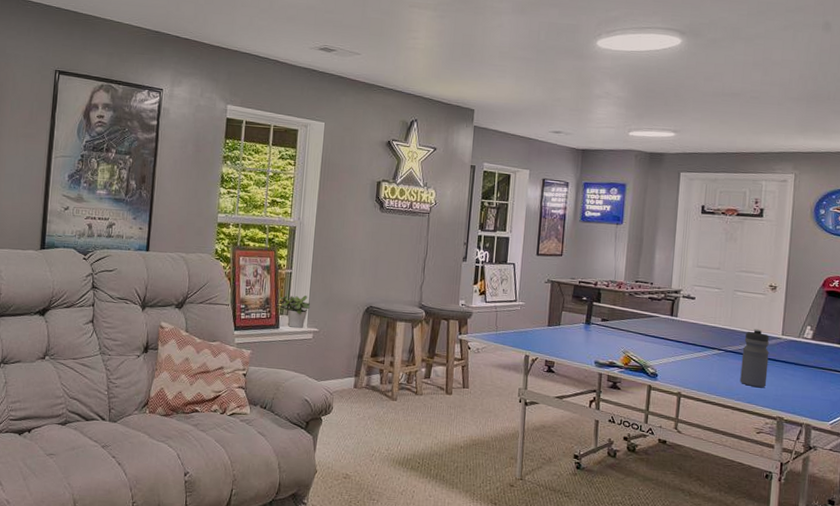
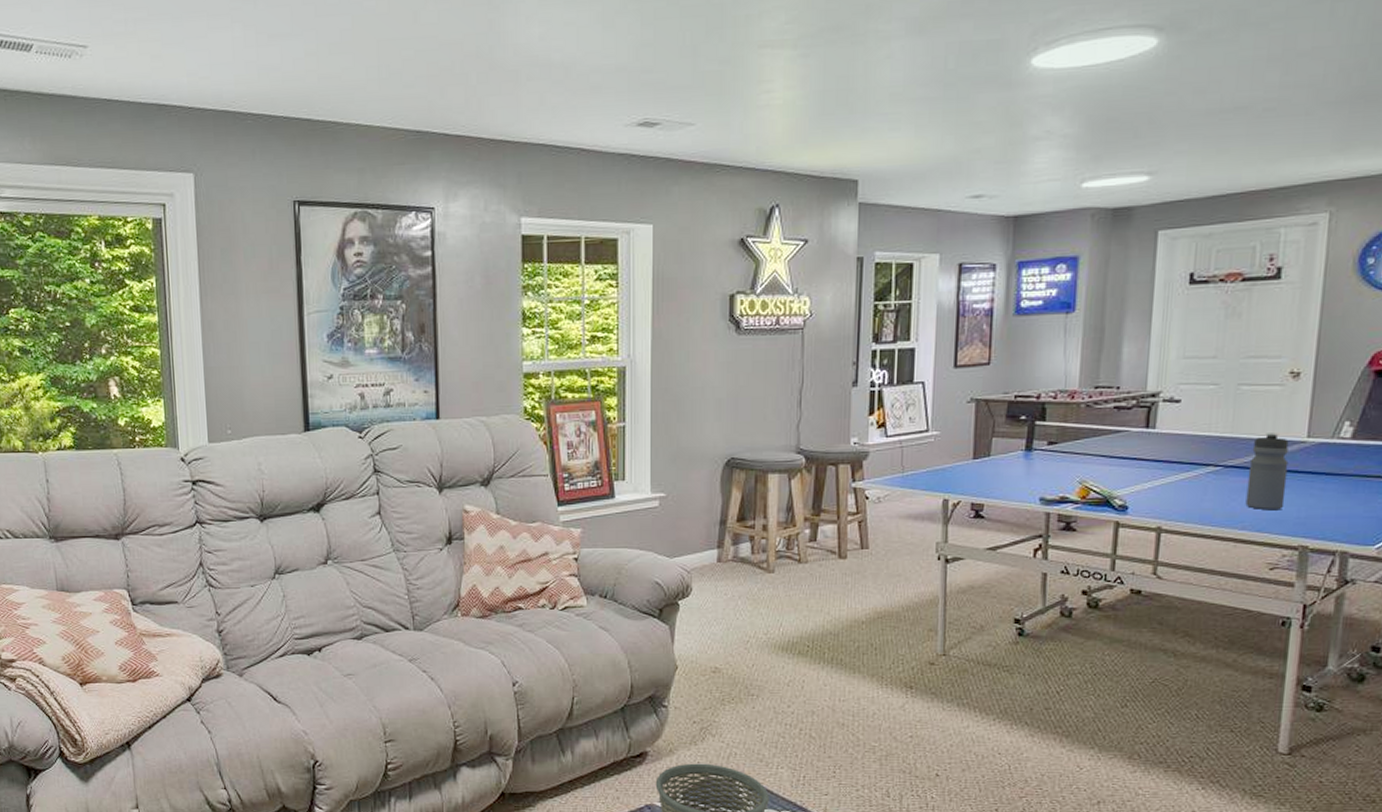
potted plant: present [279,293,311,329] -> none [611,453,653,496]

